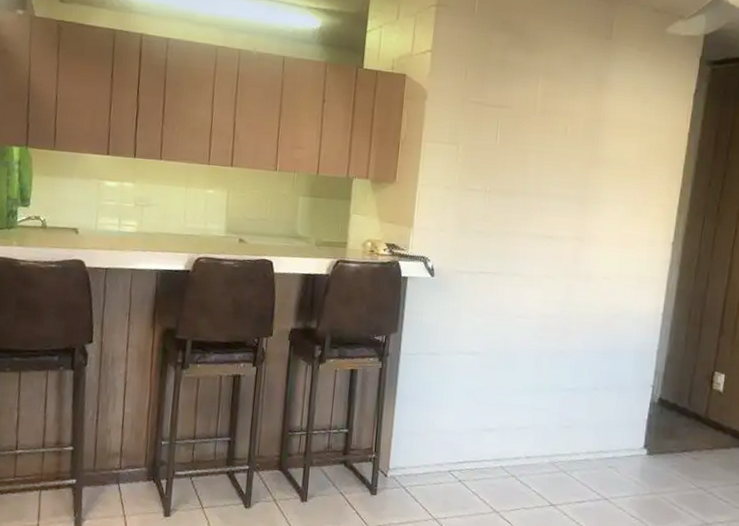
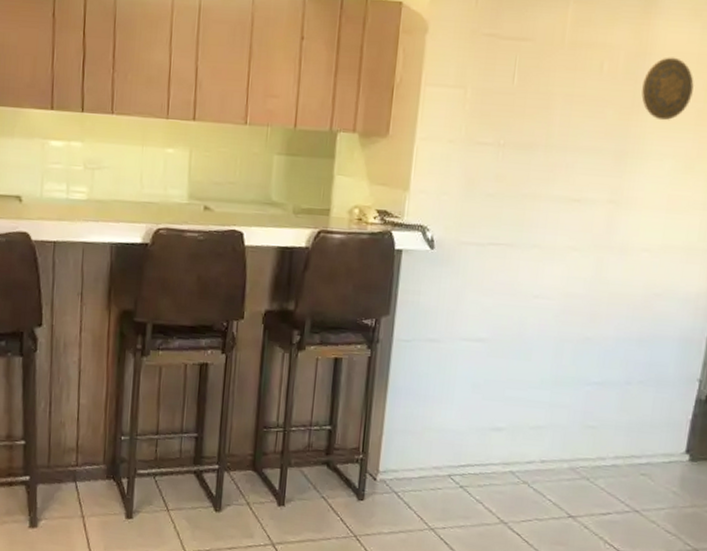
decorative plate: none [598,123,638,174] -> present [641,57,694,121]

